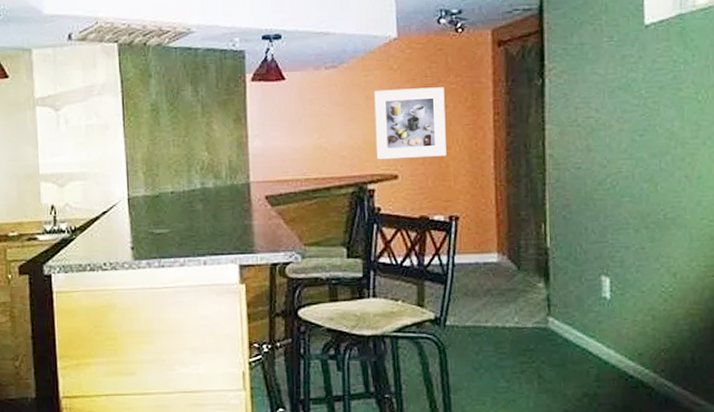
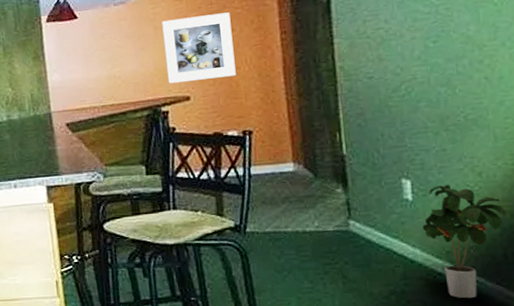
potted plant: none [618,284,697,403] -> present [422,185,507,299]

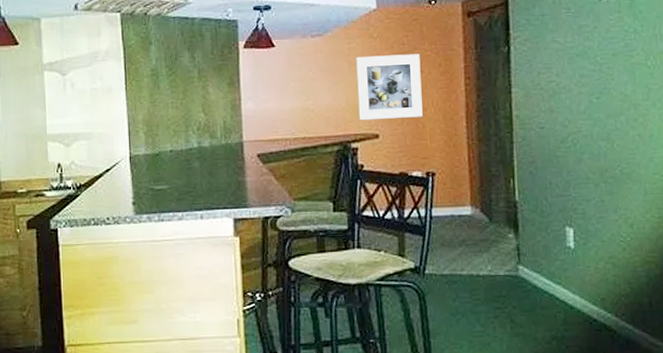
potted plant: present [422,185,507,299] -> none [582,234,653,345]

